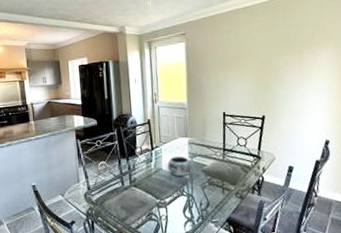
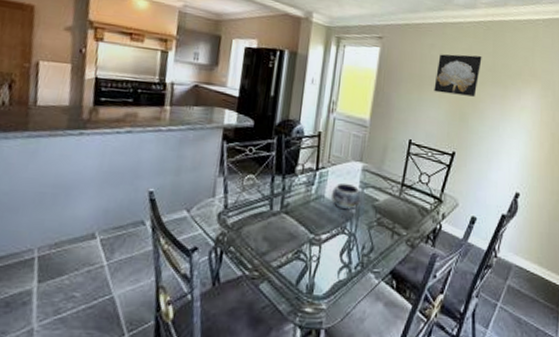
wall art: none [236,31,275,69] -> present [434,54,482,97]

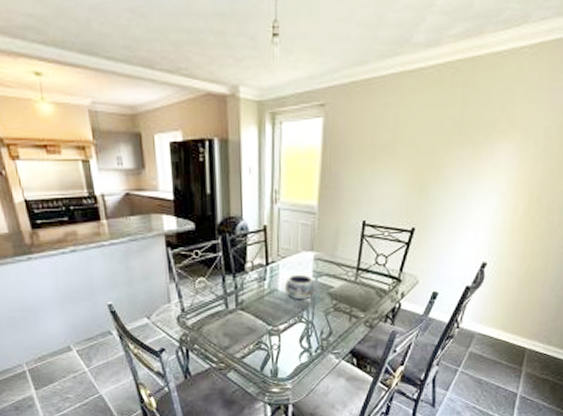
wall art: present [434,54,482,97] -> none [389,110,448,163]

